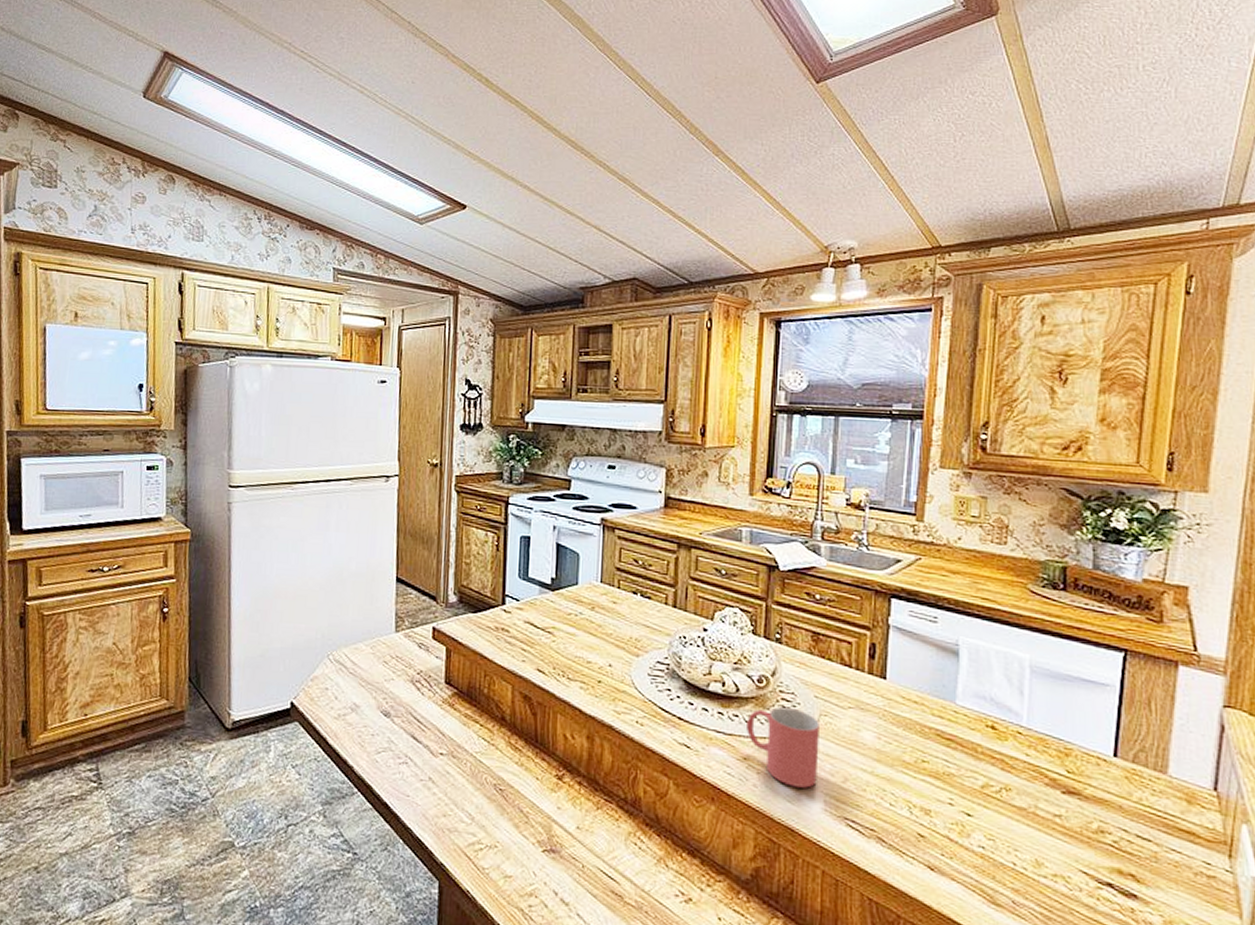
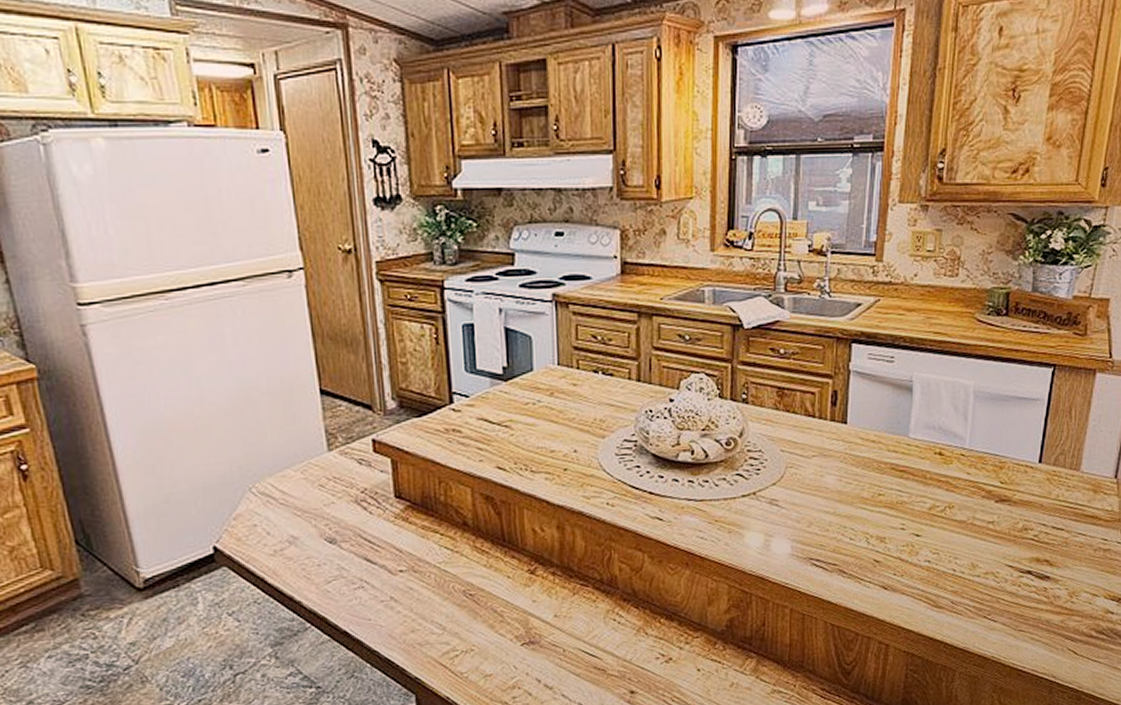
mug: present [745,706,819,788] -> none [715,464,786,539]

